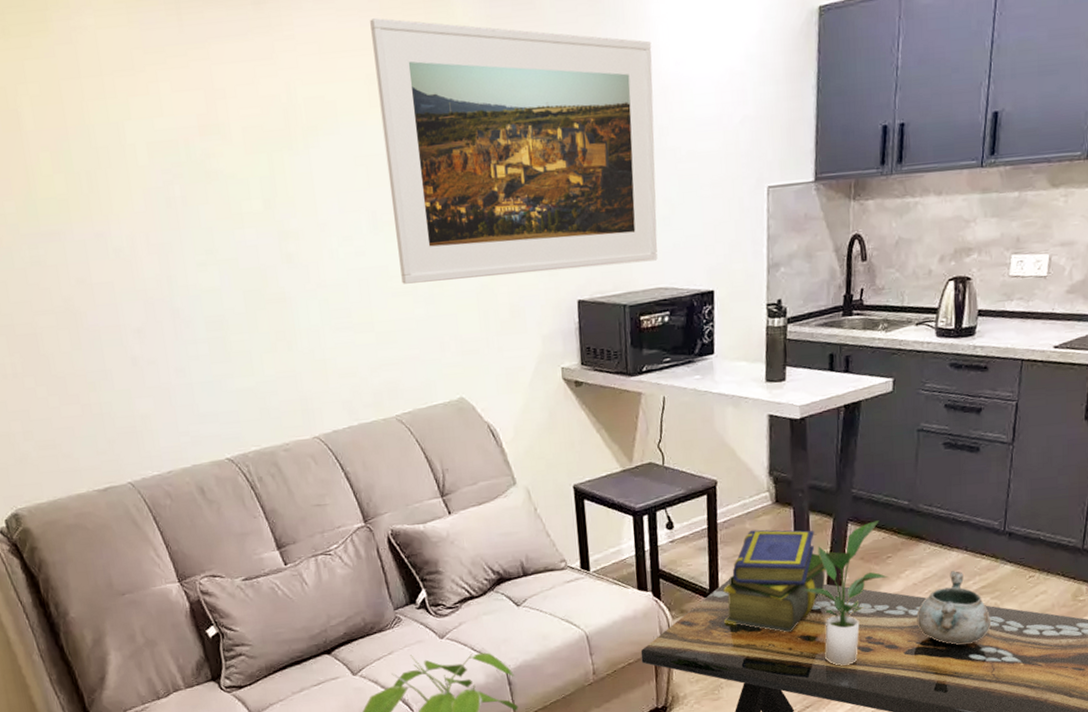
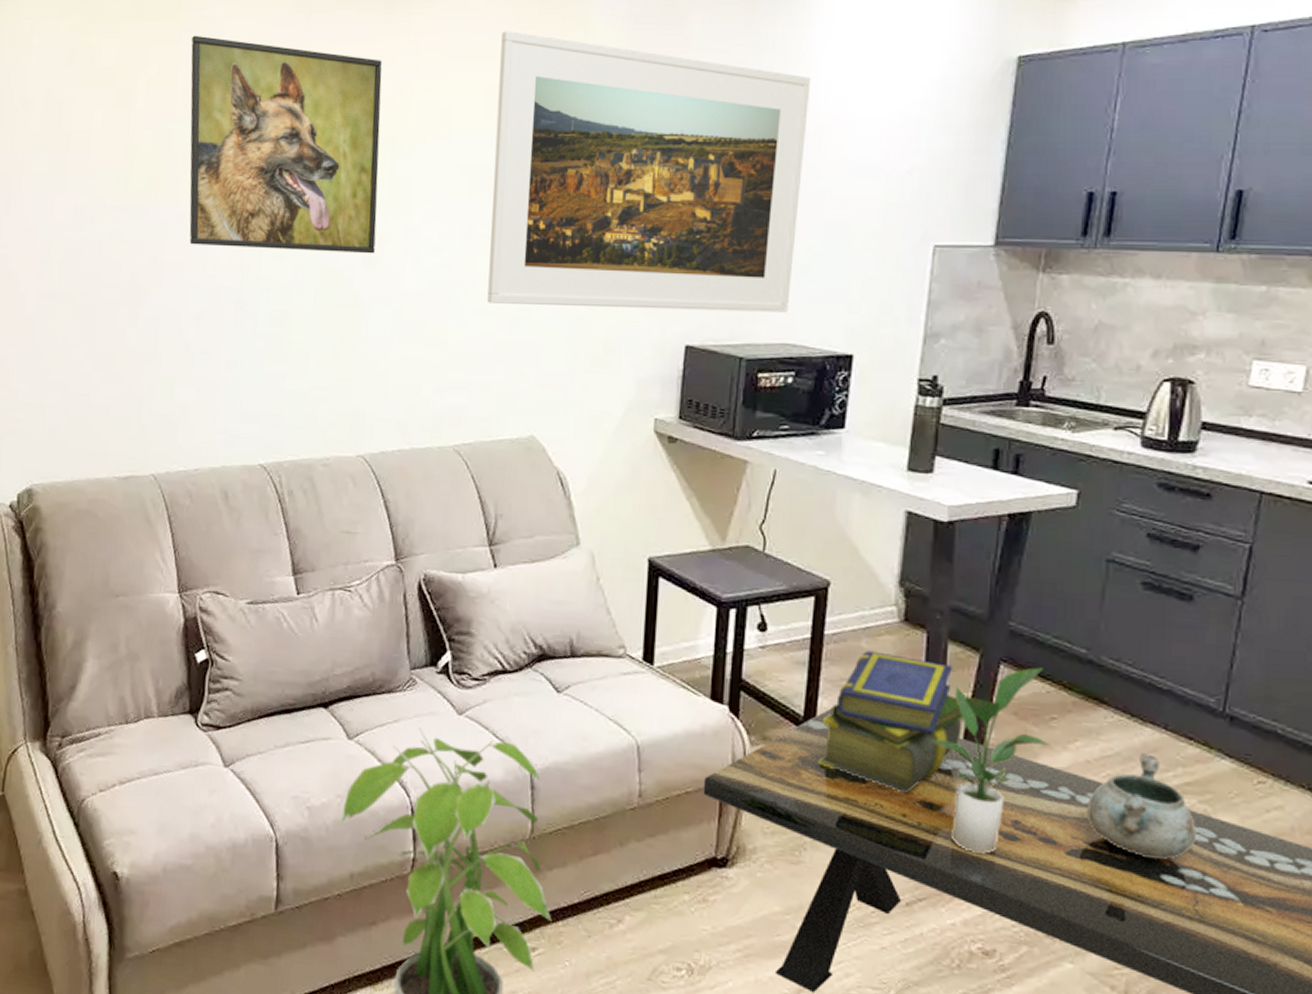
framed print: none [66,47,292,263] -> present [189,35,382,254]

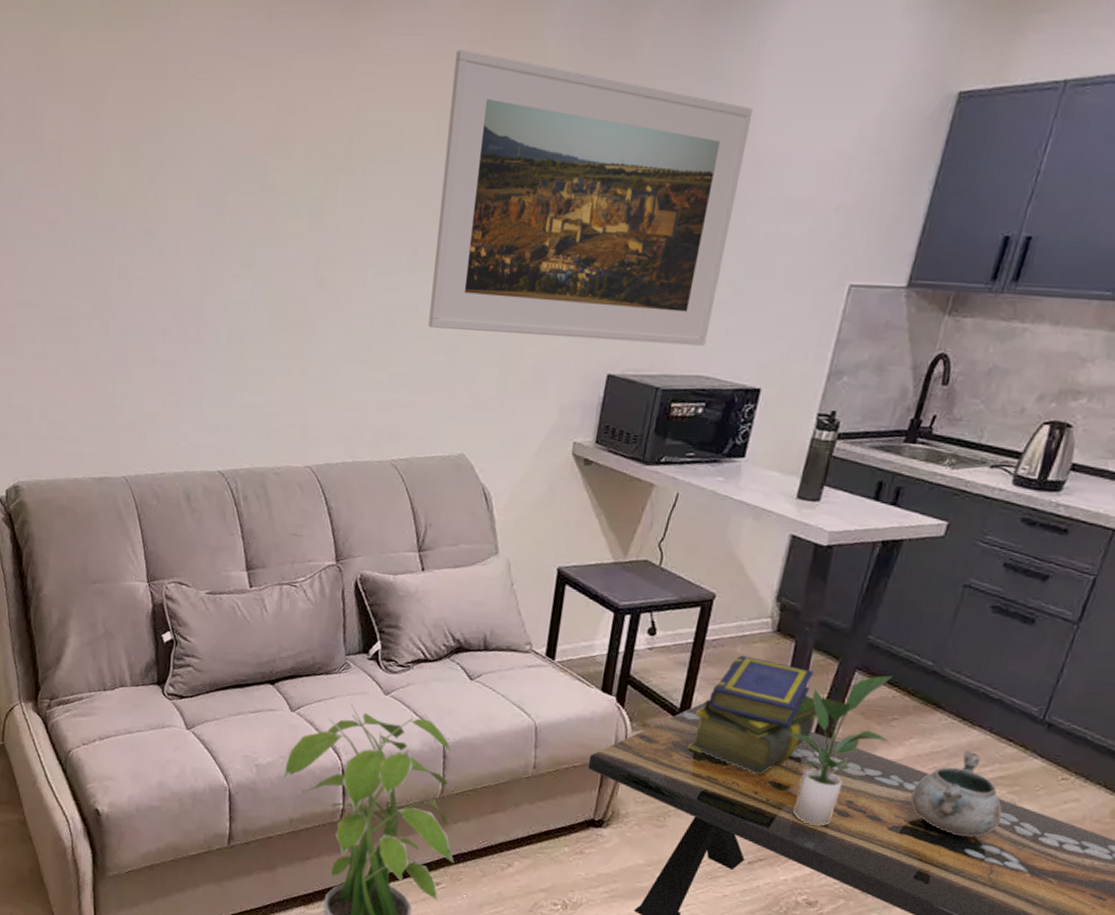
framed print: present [189,35,382,254] -> none [155,45,339,276]

